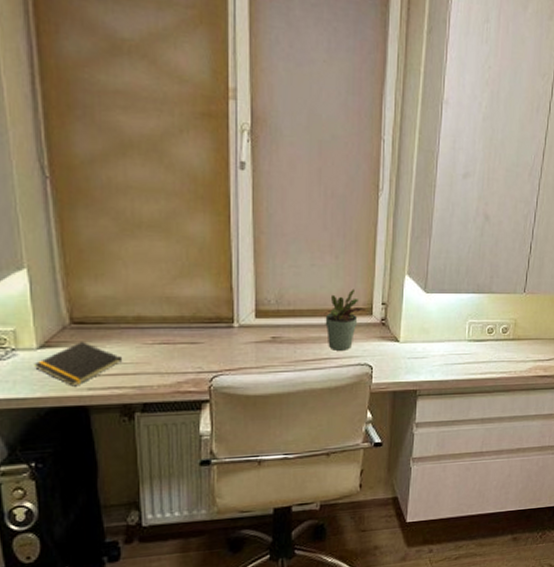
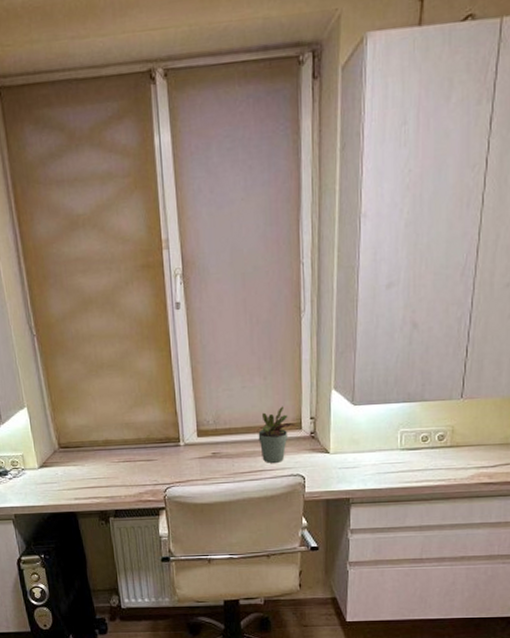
notepad: present [35,341,121,387] -> none [37,461,97,497]

